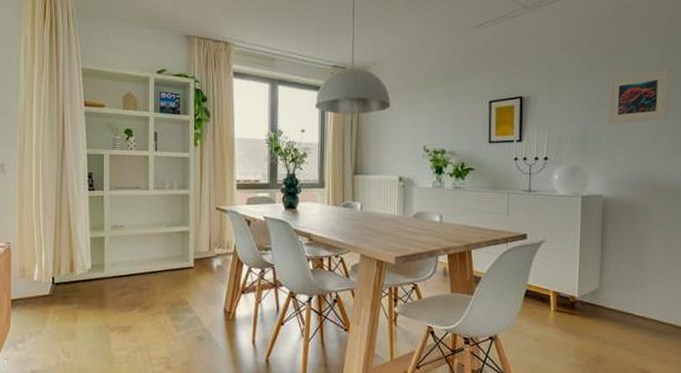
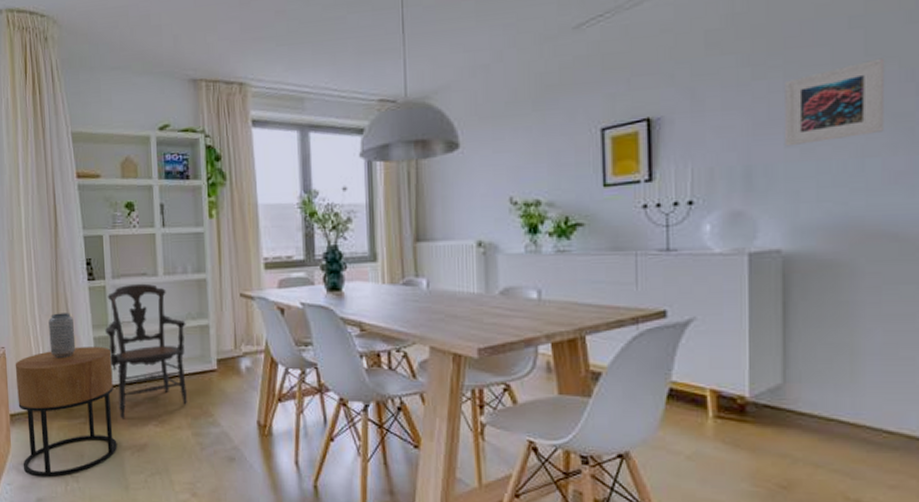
side table: none [18,245,106,353] -> present [15,346,118,478]
vase: none [51,216,74,254] -> present [48,313,76,359]
armchair: none [101,195,170,305] -> present [105,283,187,419]

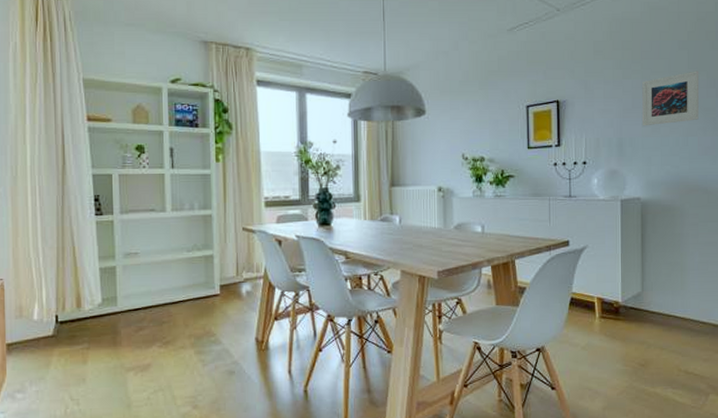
side table: present [15,346,118,478] -> none [14,276,121,403]
vase: present [48,313,76,359] -> none [52,245,81,289]
armchair: present [105,283,187,419] -> none [112,218,192,343]

